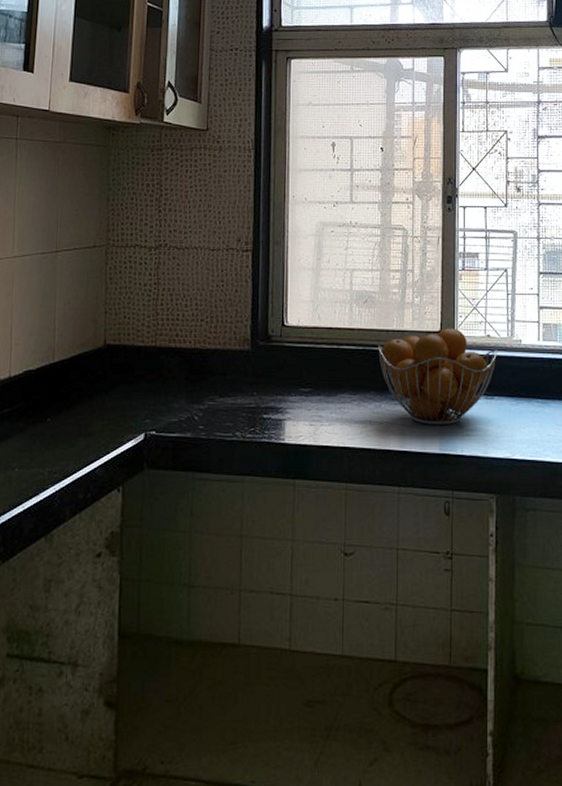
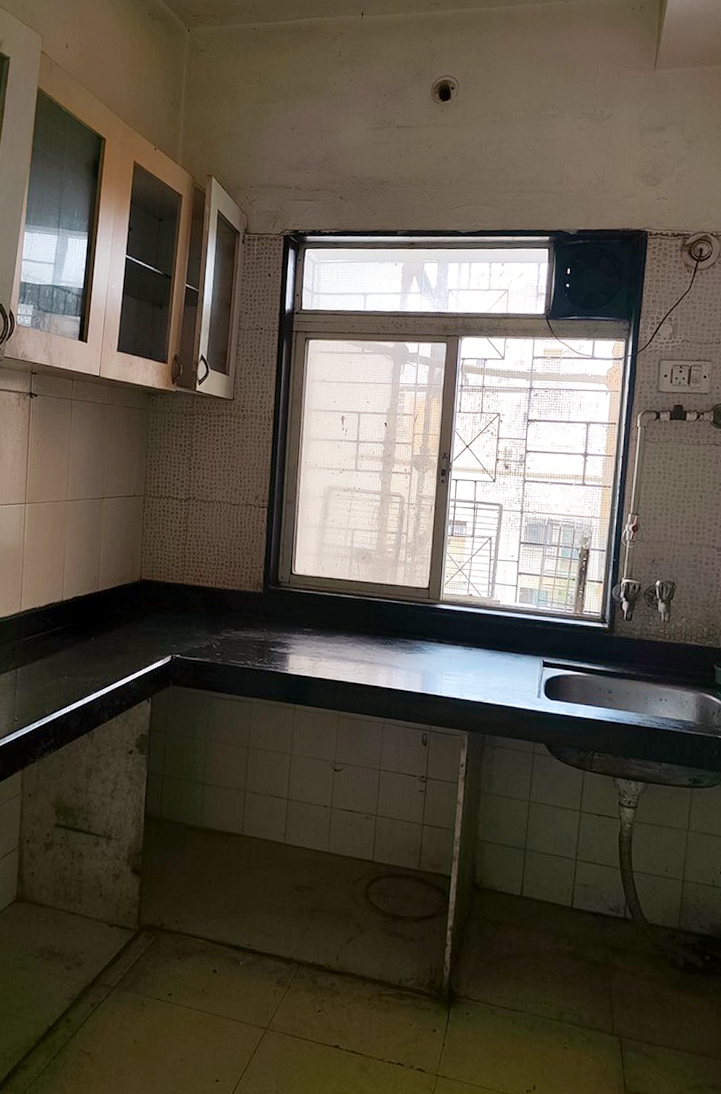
fruit basket: present [377,328,498,426] -> none [372,585,479,670]

